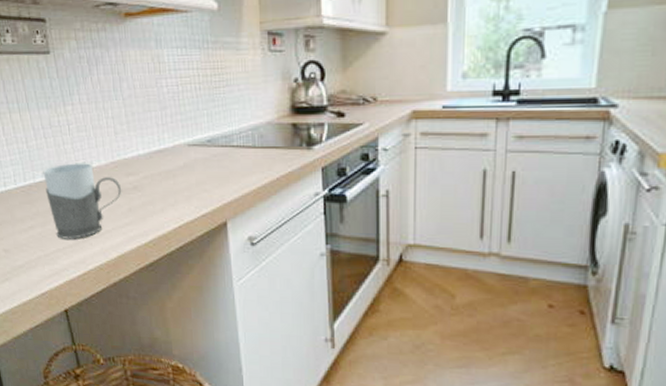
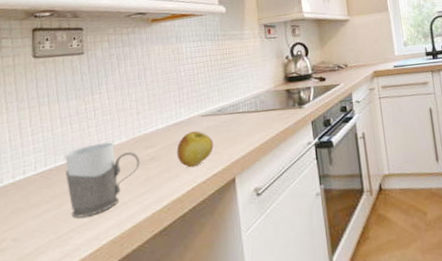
apple: none [160,162,203,204] -> present [176,131,214,168]

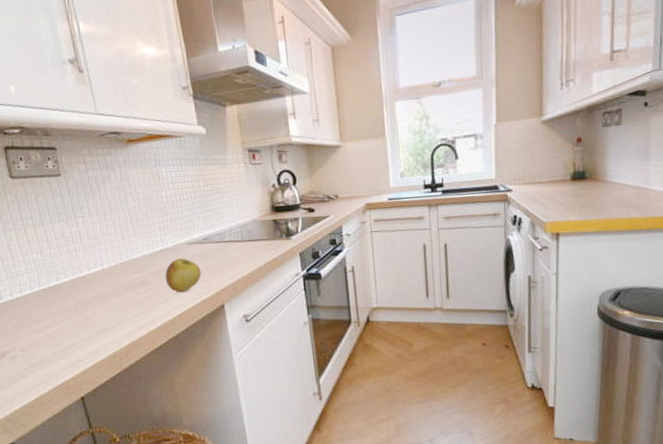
mug: present [65,142,140,218] -> none [57,265,131,334]

